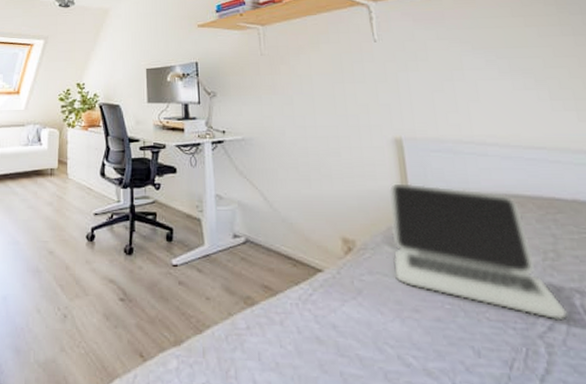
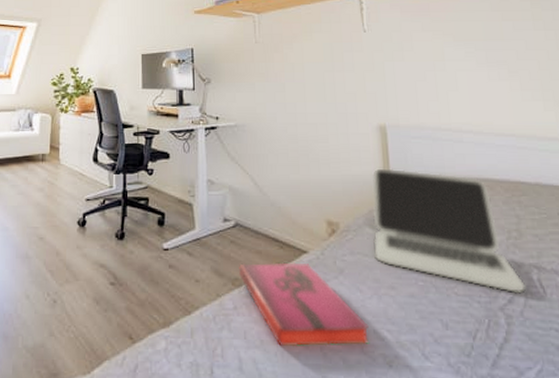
hardback book: none [250,281,394,372] -> present [238,262,370,347]

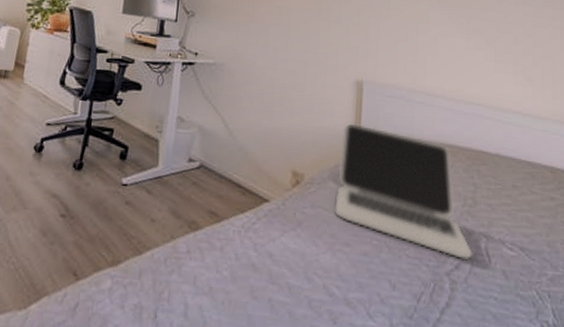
hardback book: present [238,262,370,347] -> none [196,206,319,300]

